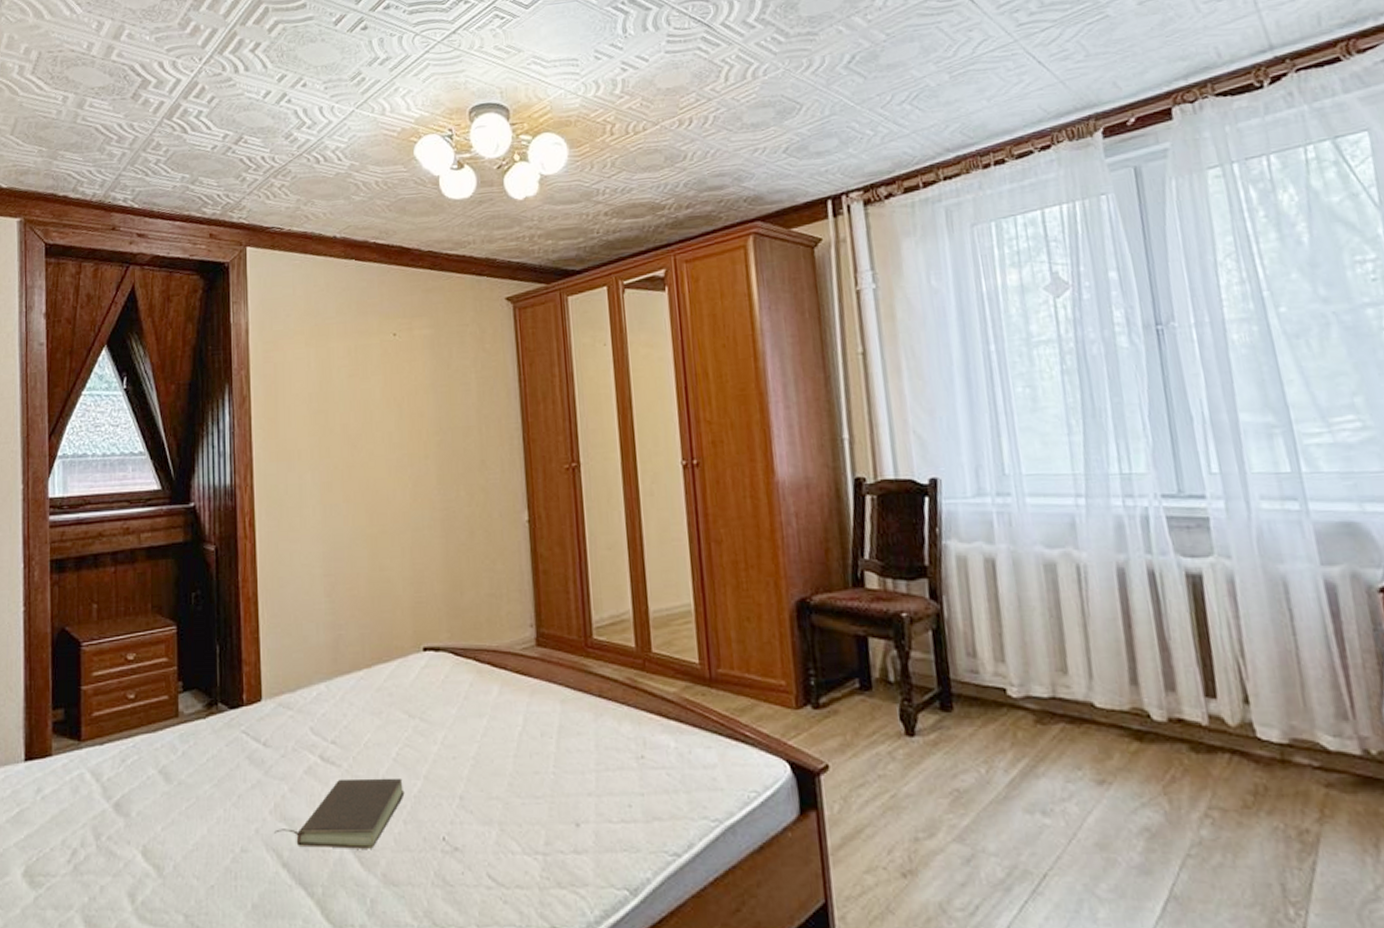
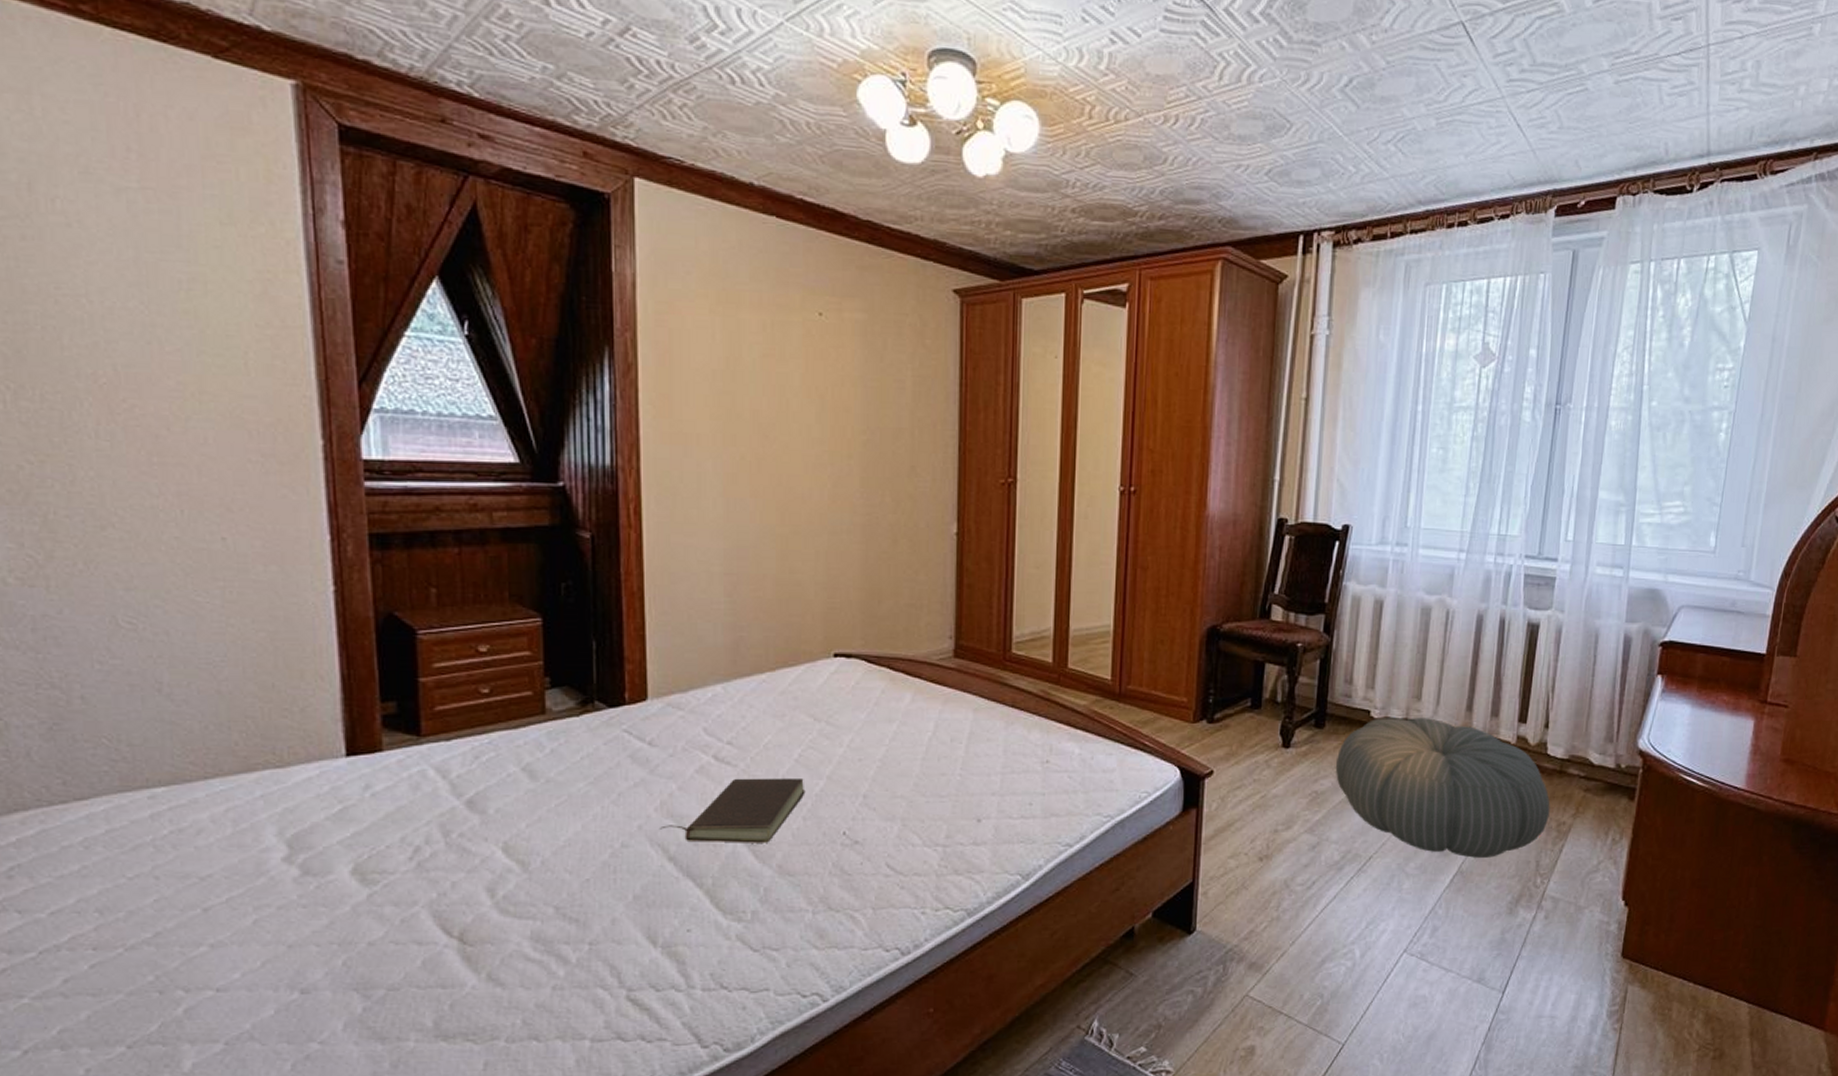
pouf: none [975,695,1284,878] -> present [1335,718,1550,858]

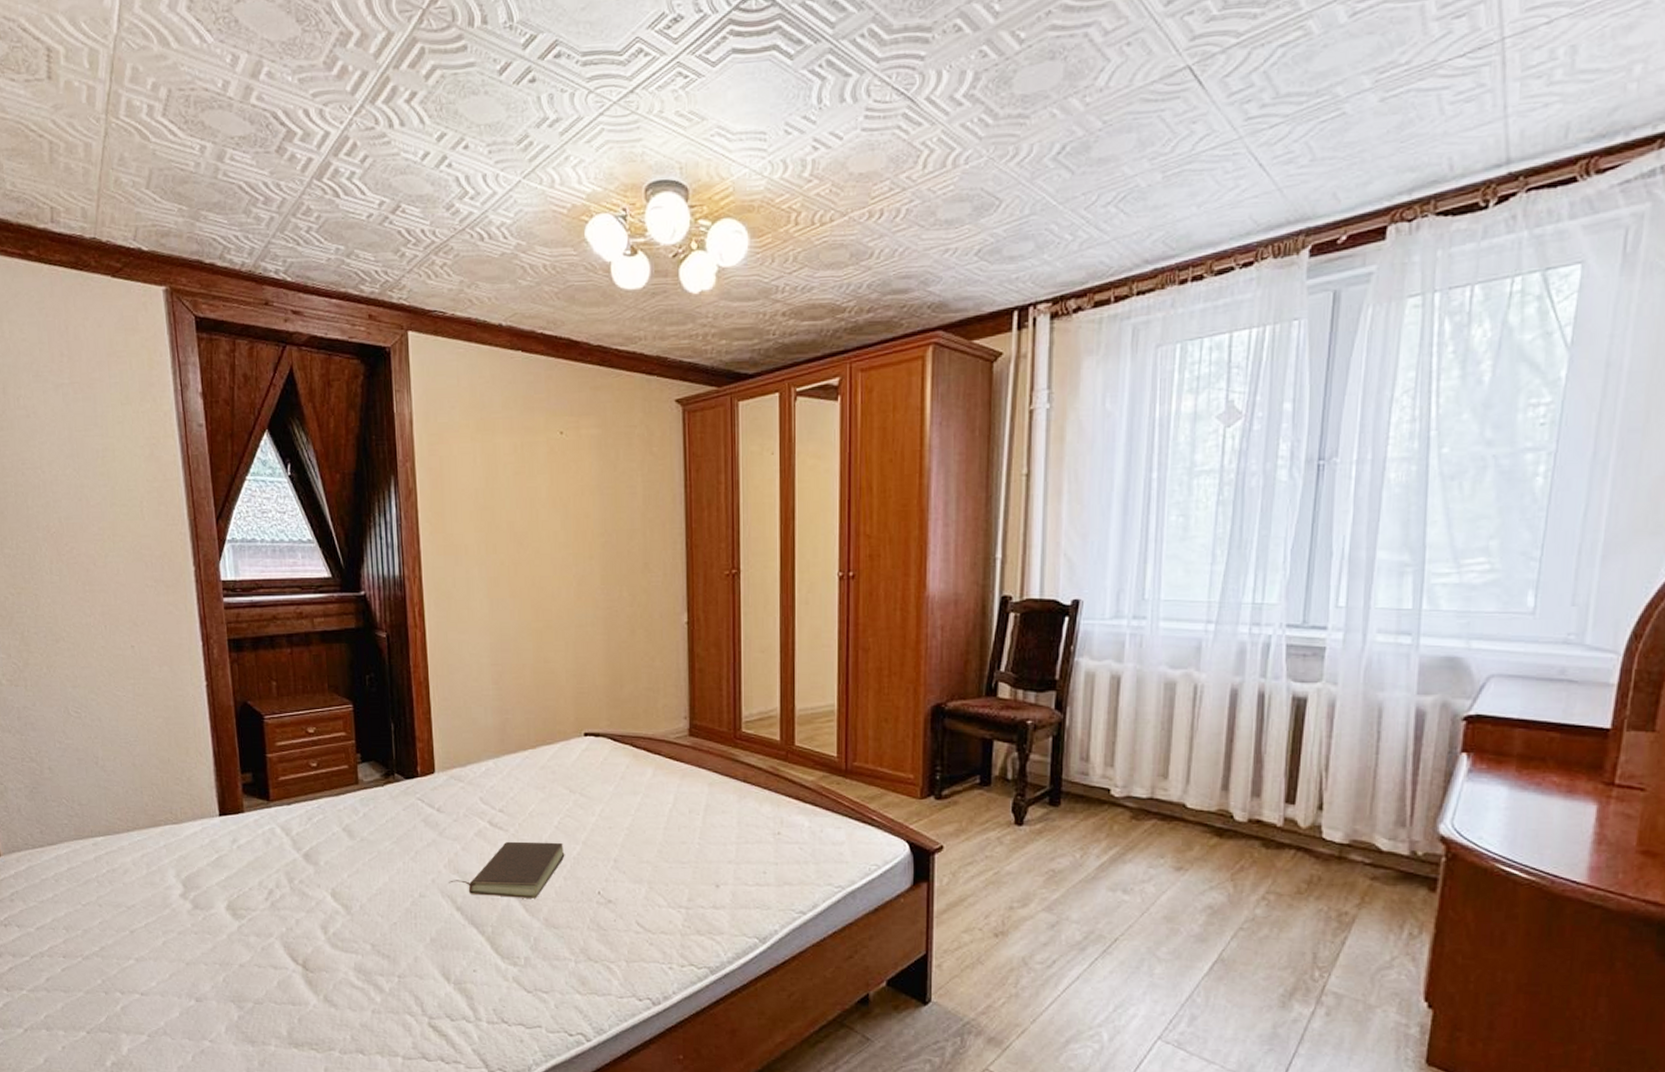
pouf: present [1335,718,1550,858] -> none [1073,797,1328,946]

